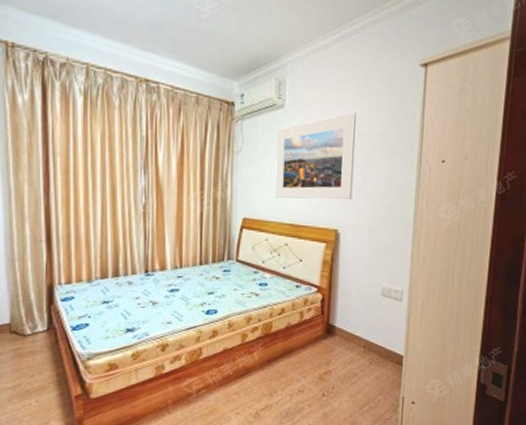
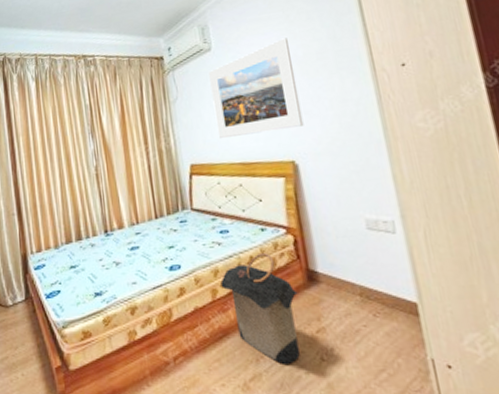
laundry hamper: none [251,306,316,398] -> present [220,252,300,364]

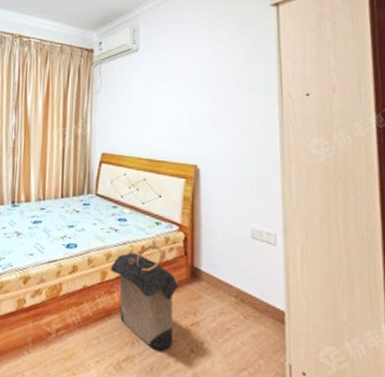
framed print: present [209,38,304,139] -> none [132,52,211,136]

